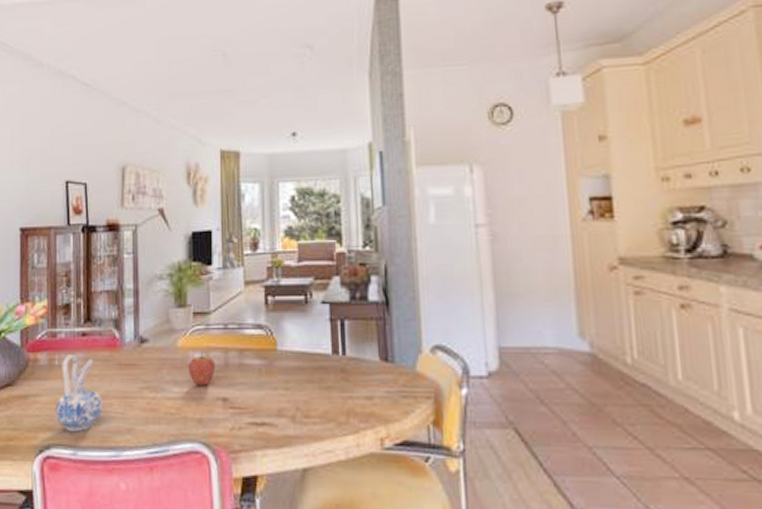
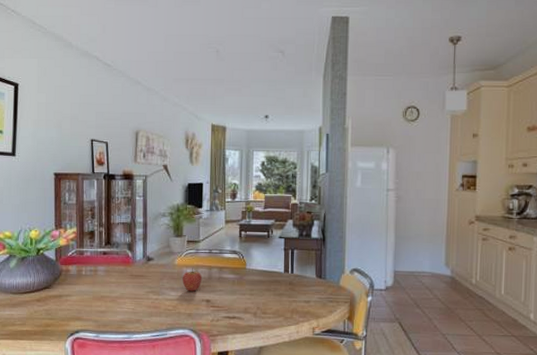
ceramic pitcher: present [55,354,102,433] -> none [83,267,118,322]

